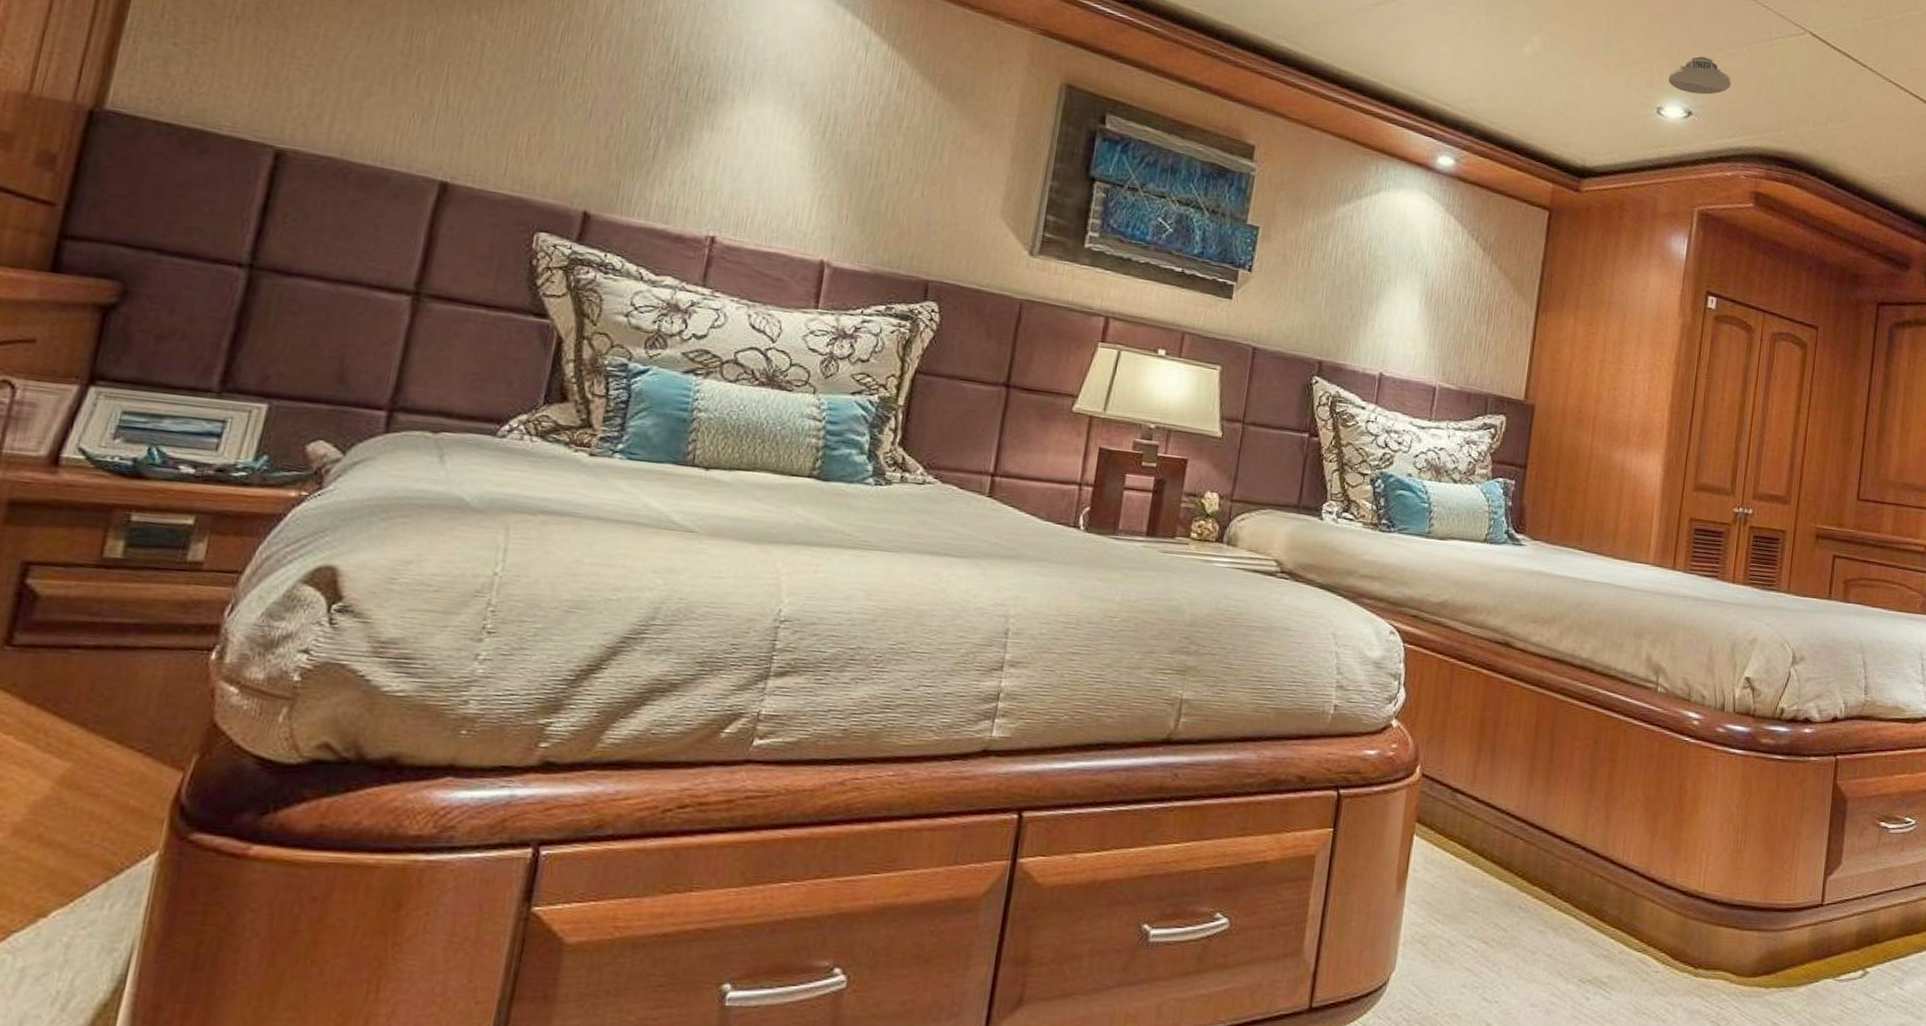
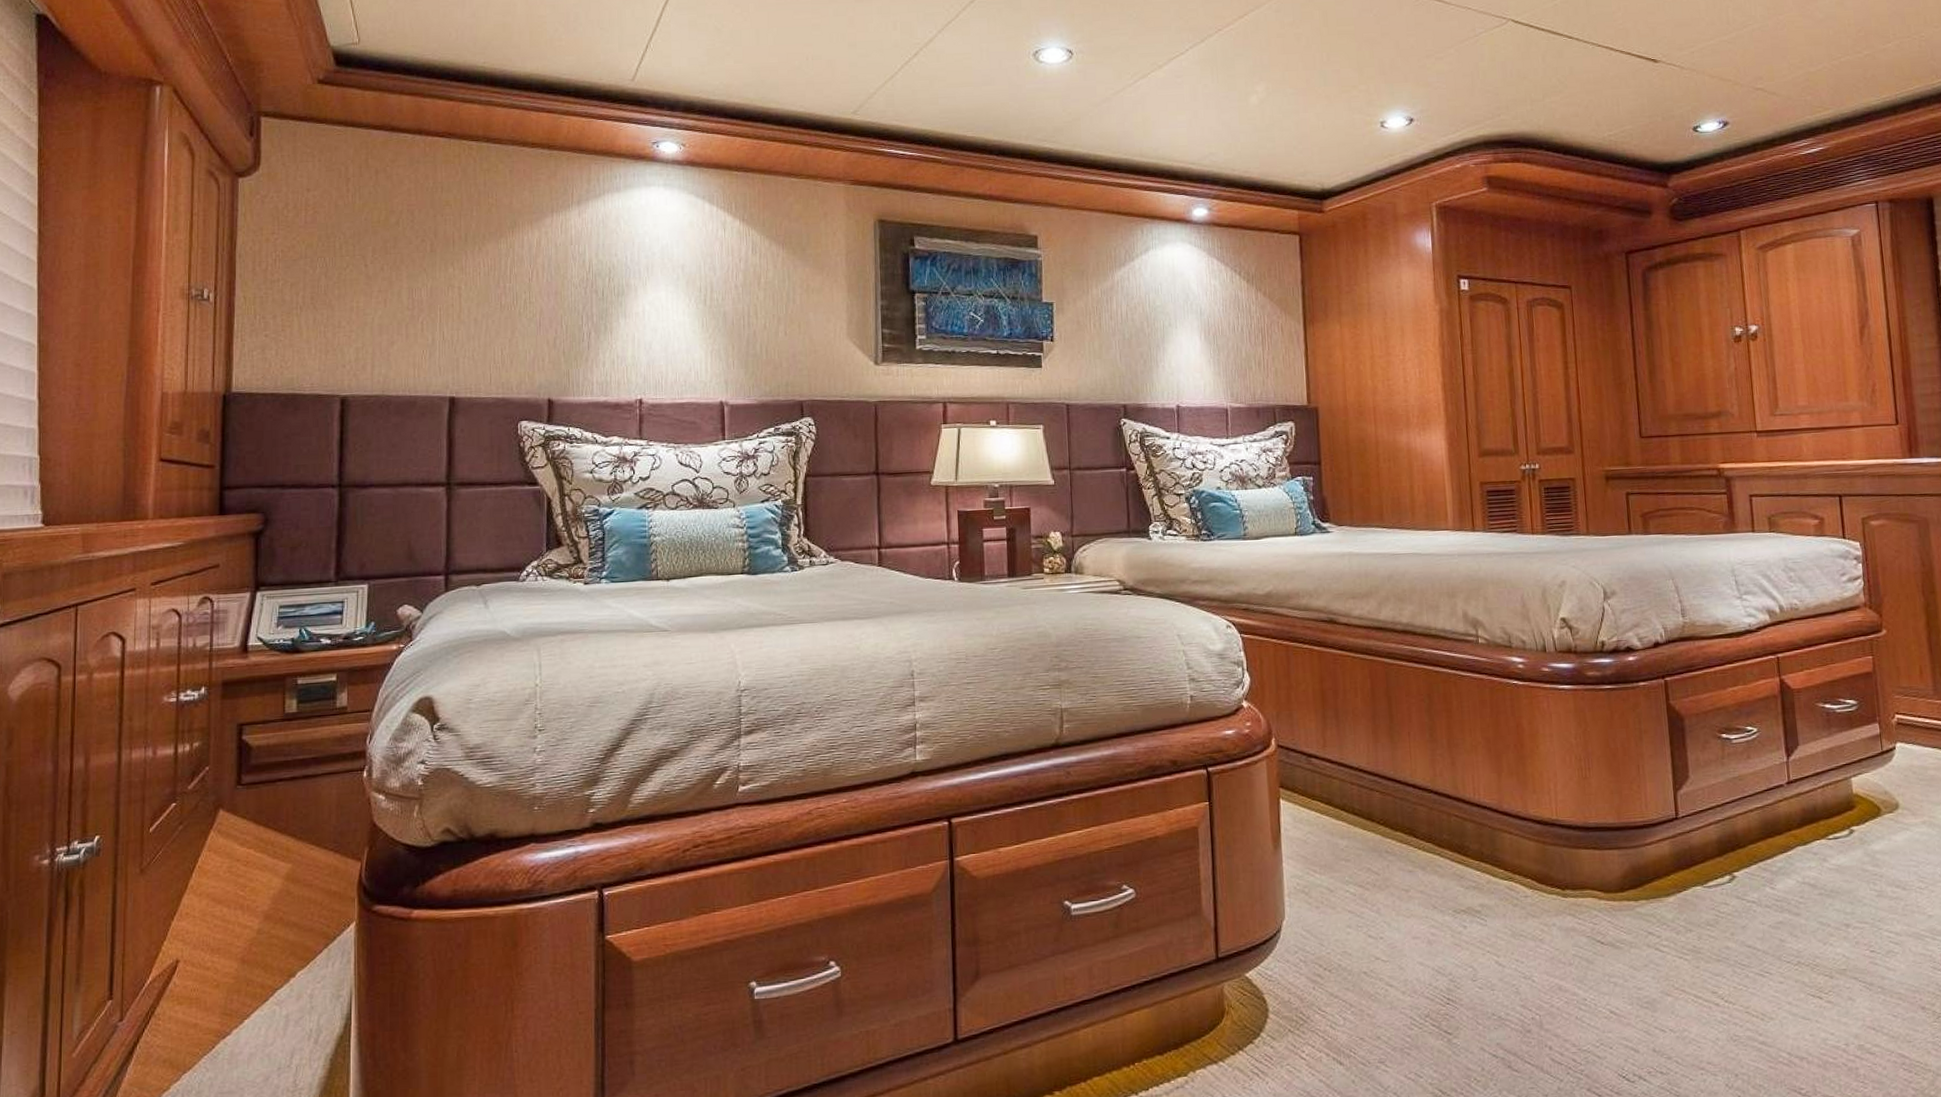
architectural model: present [1668,56,1732,95] -> none [1385,66,1446,102]

